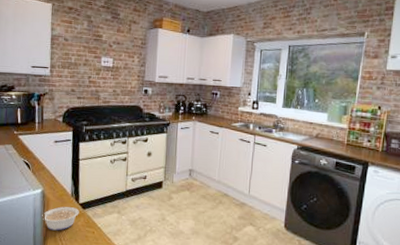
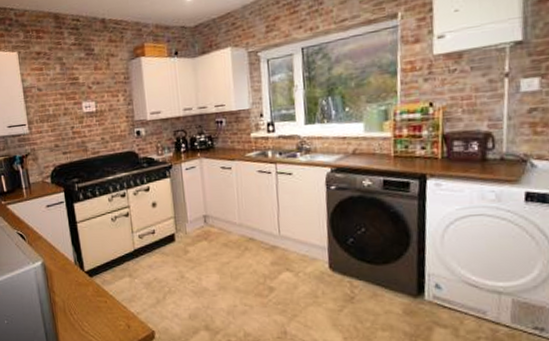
legume: present [42,206,79,231] -> none [46,277,87,305]

